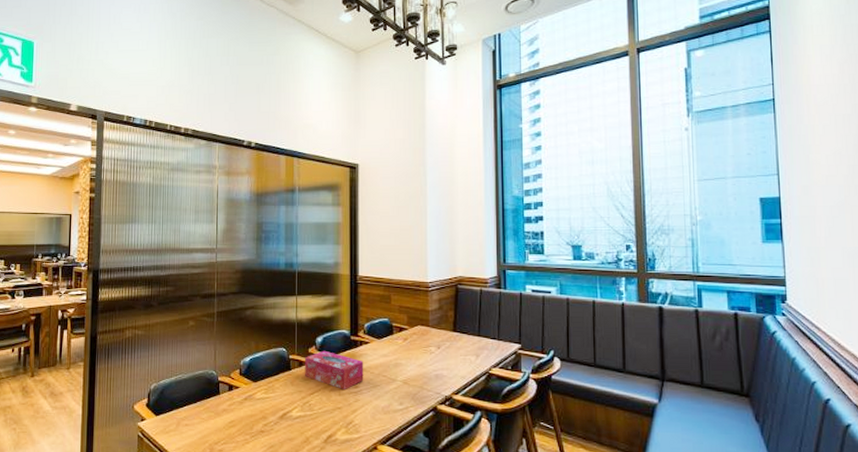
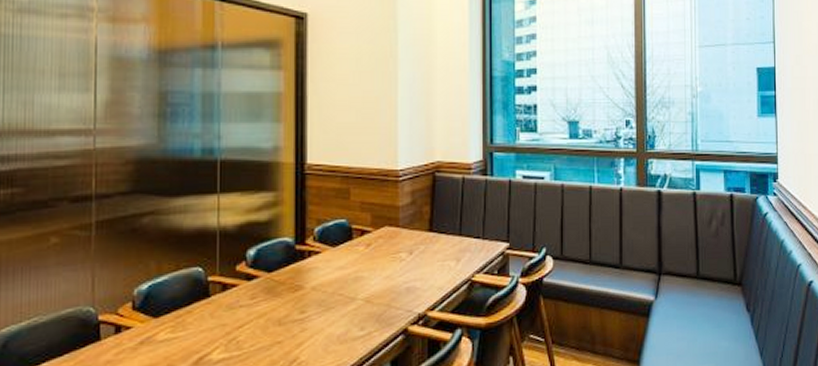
tissue box: present [305,350,364,391] -> none [231,266,313,318]

